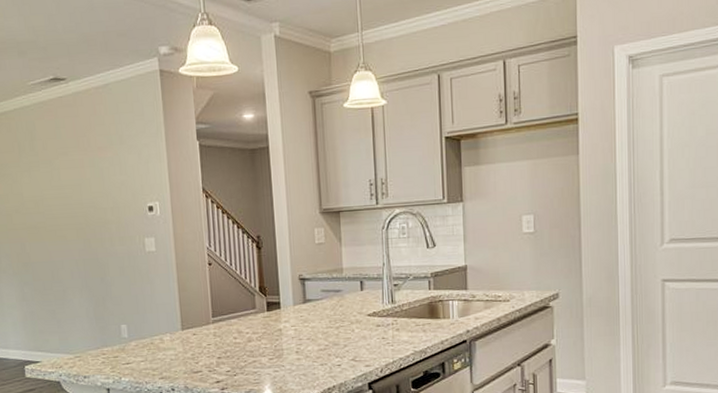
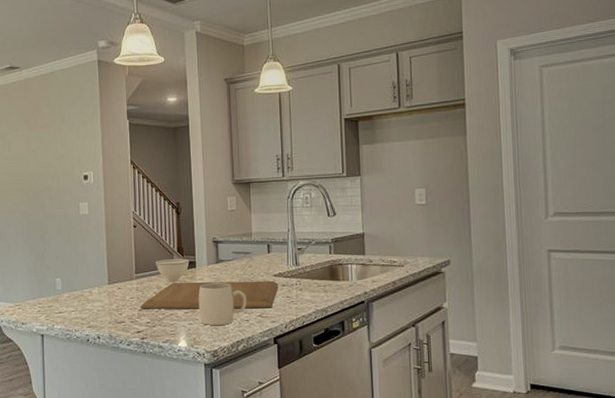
chopping board: none [219,321,373,357] -> present [141,280,279,309]
bowl: none [234,299,273,326] -> present [155,259,190,282]
mug: none [283,325,338,372] -> present [198,283,247,325]

